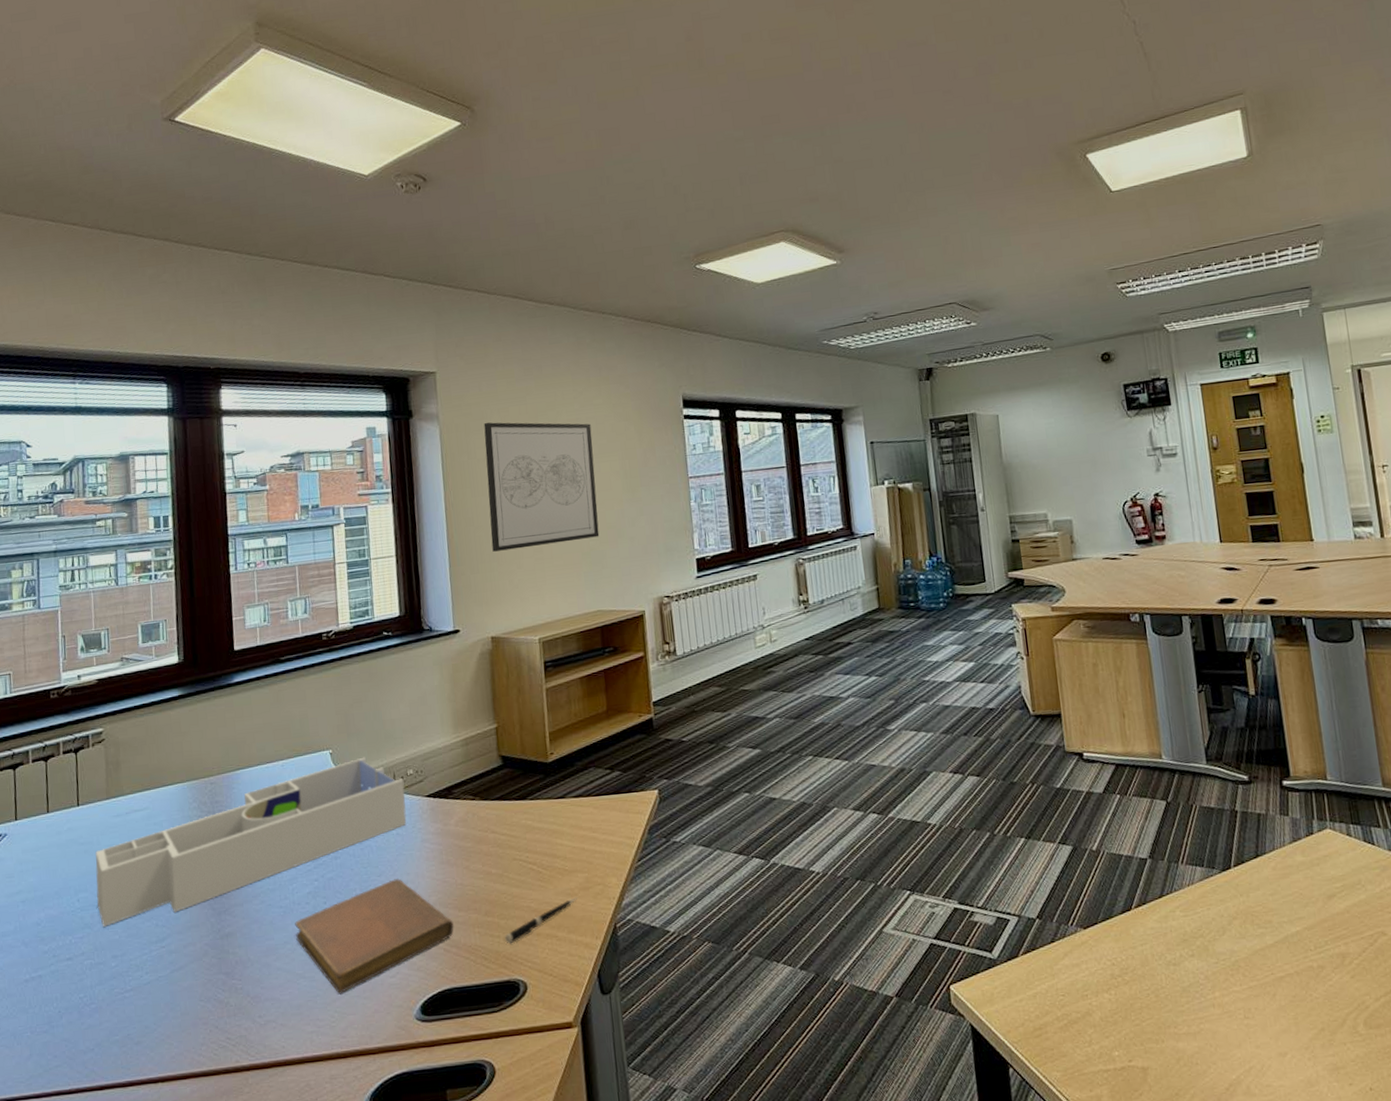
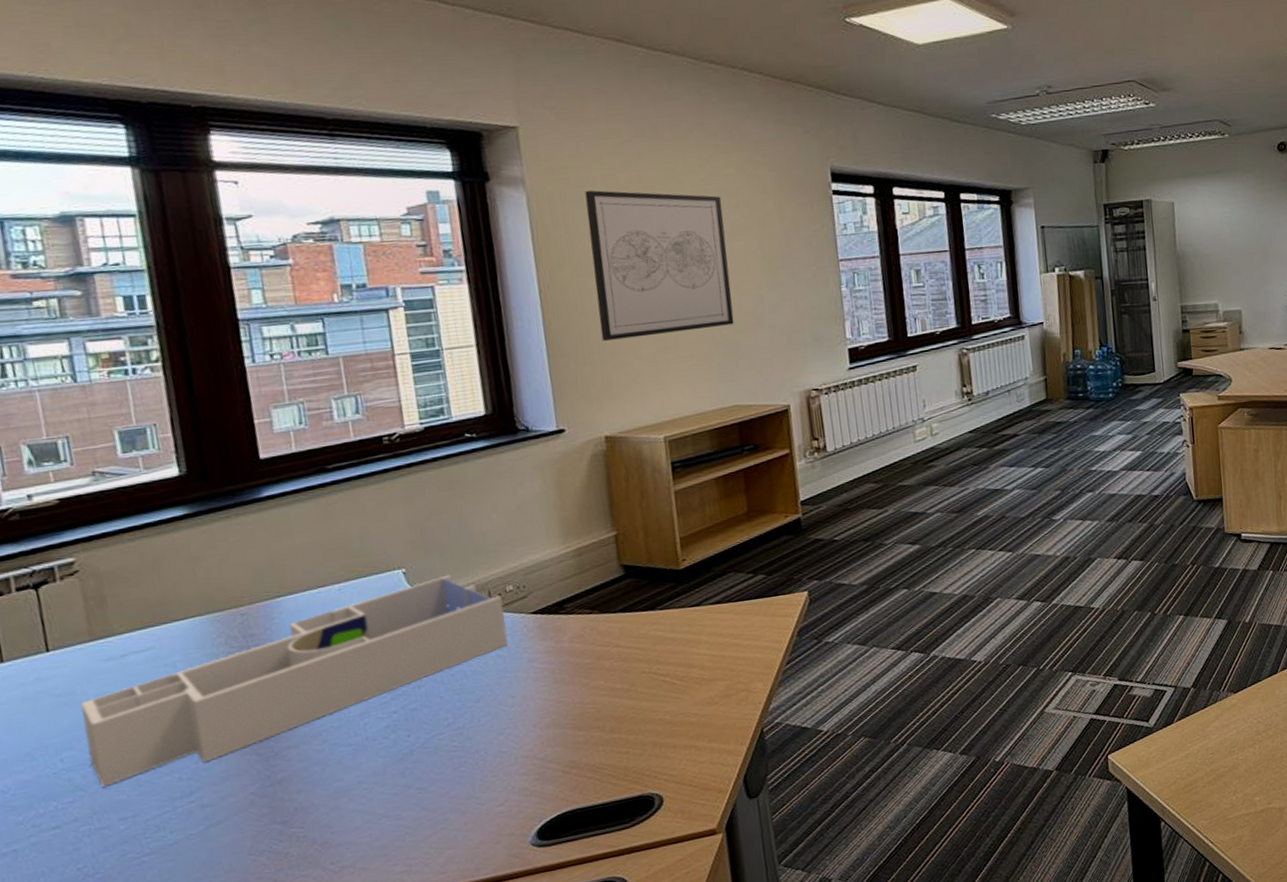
notebook: present [295,879,454,993] -> none [370,703,574,829]
pen: present [505,897,578,944] -> none [635,705,719,759]

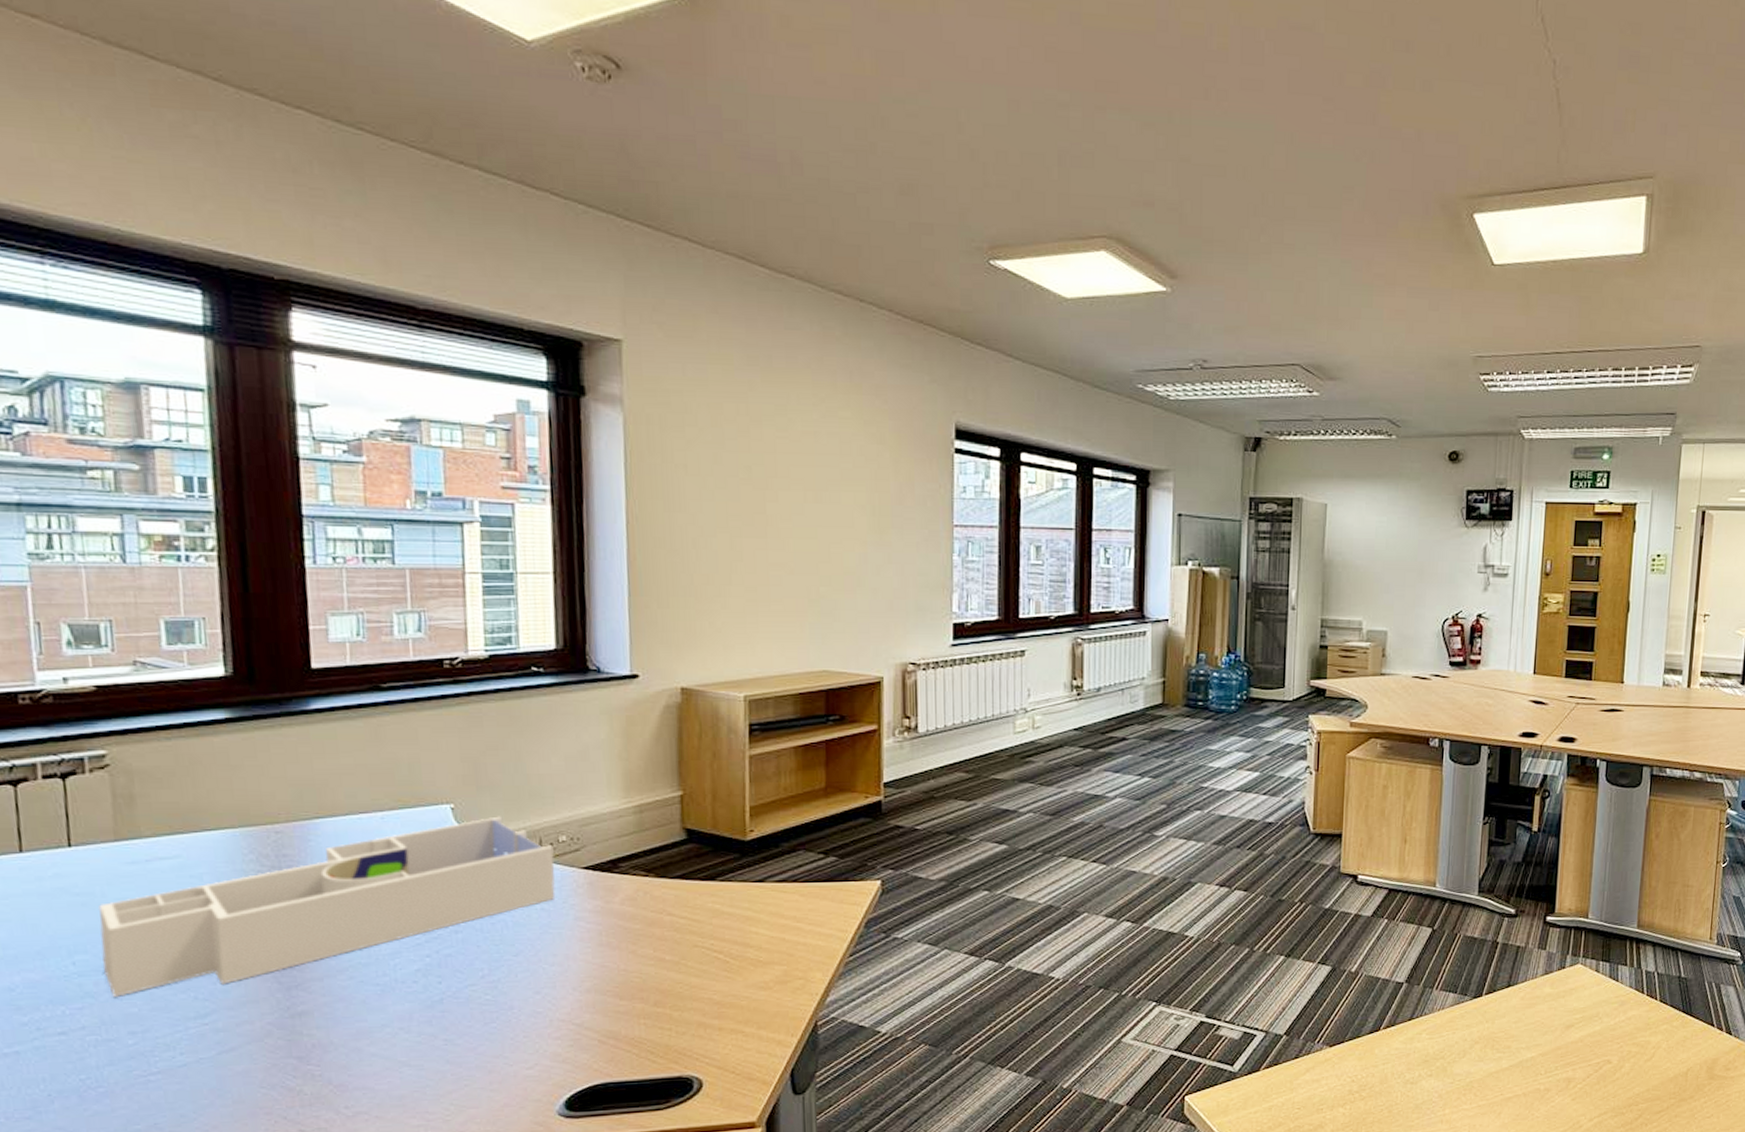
wall art: present [584,190,734,341] -> none [686,419,834,585]

